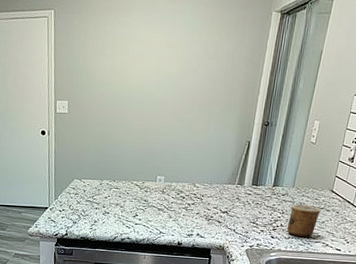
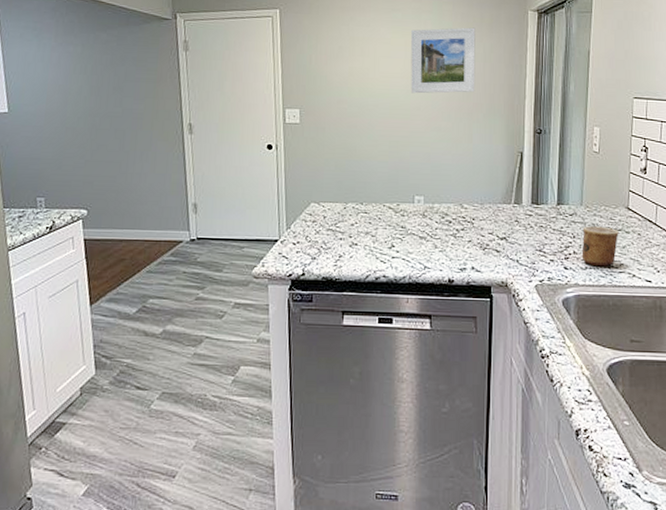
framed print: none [161,27,223,89] -> present [410,27,475,94]

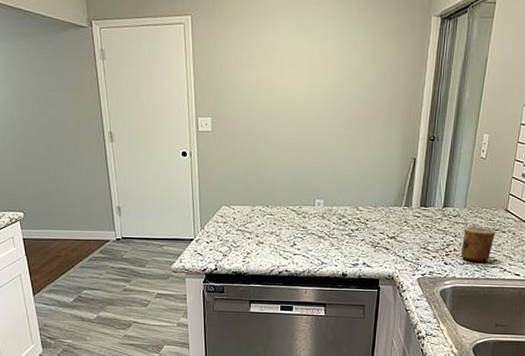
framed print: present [410,27,475,94] -> none [315,34,380,102]

